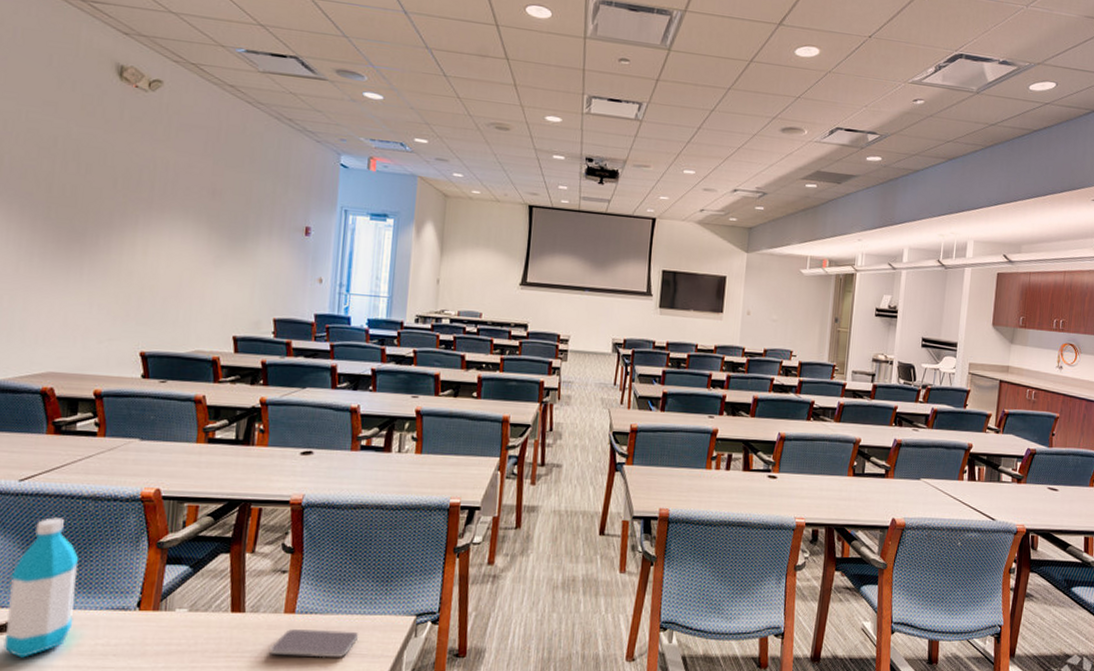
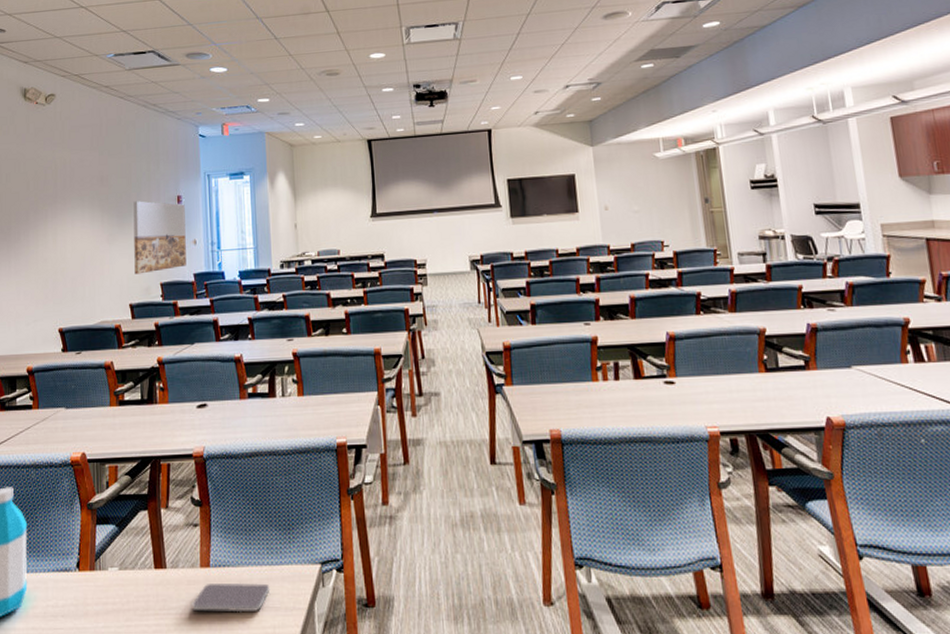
wall art: none [243,224,314,306] -> present [133,201,187,275]

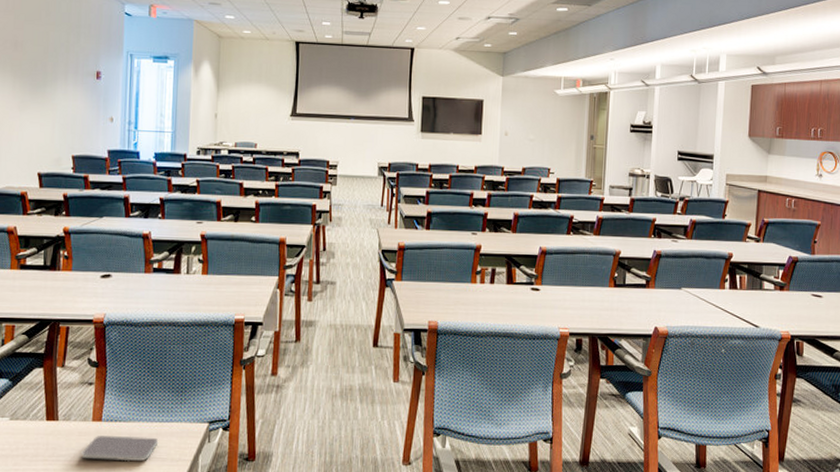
wall art: present [133,201,187,275] -> none [45,71,104,145]

